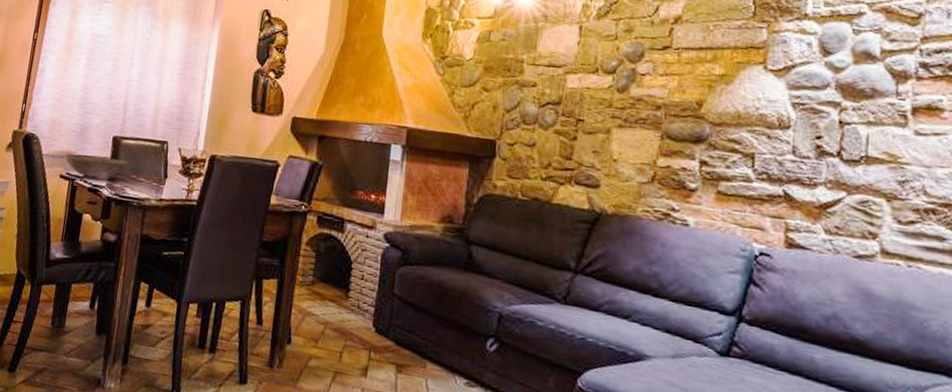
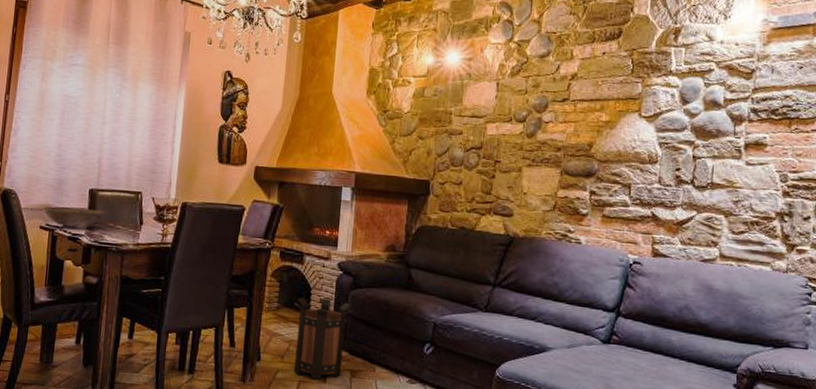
decorative basket: none [329,272,402,373] -> present [294,297,354,380]

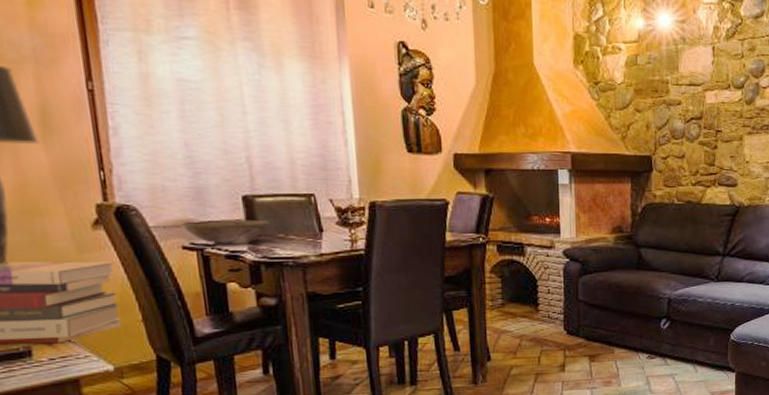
decorative basket: present [294,297,354,380] -> none [521,288,586,370]

